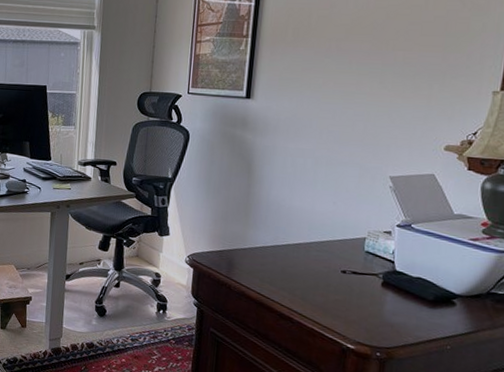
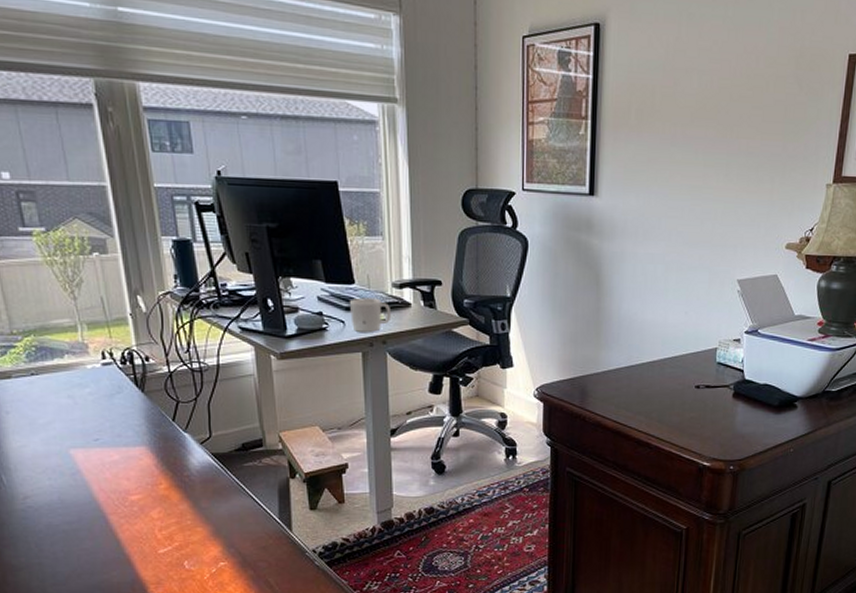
mug: none [45,171,76,198] -> present [350,297,392,332]

